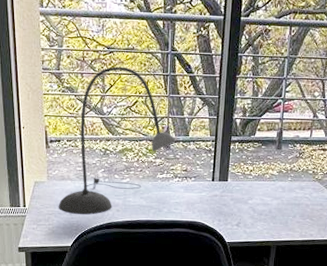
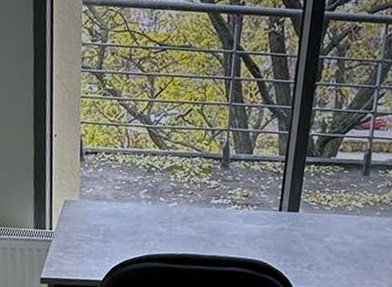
desk lamp: present [58,66,176,215] -> none [90,67,237,244]

